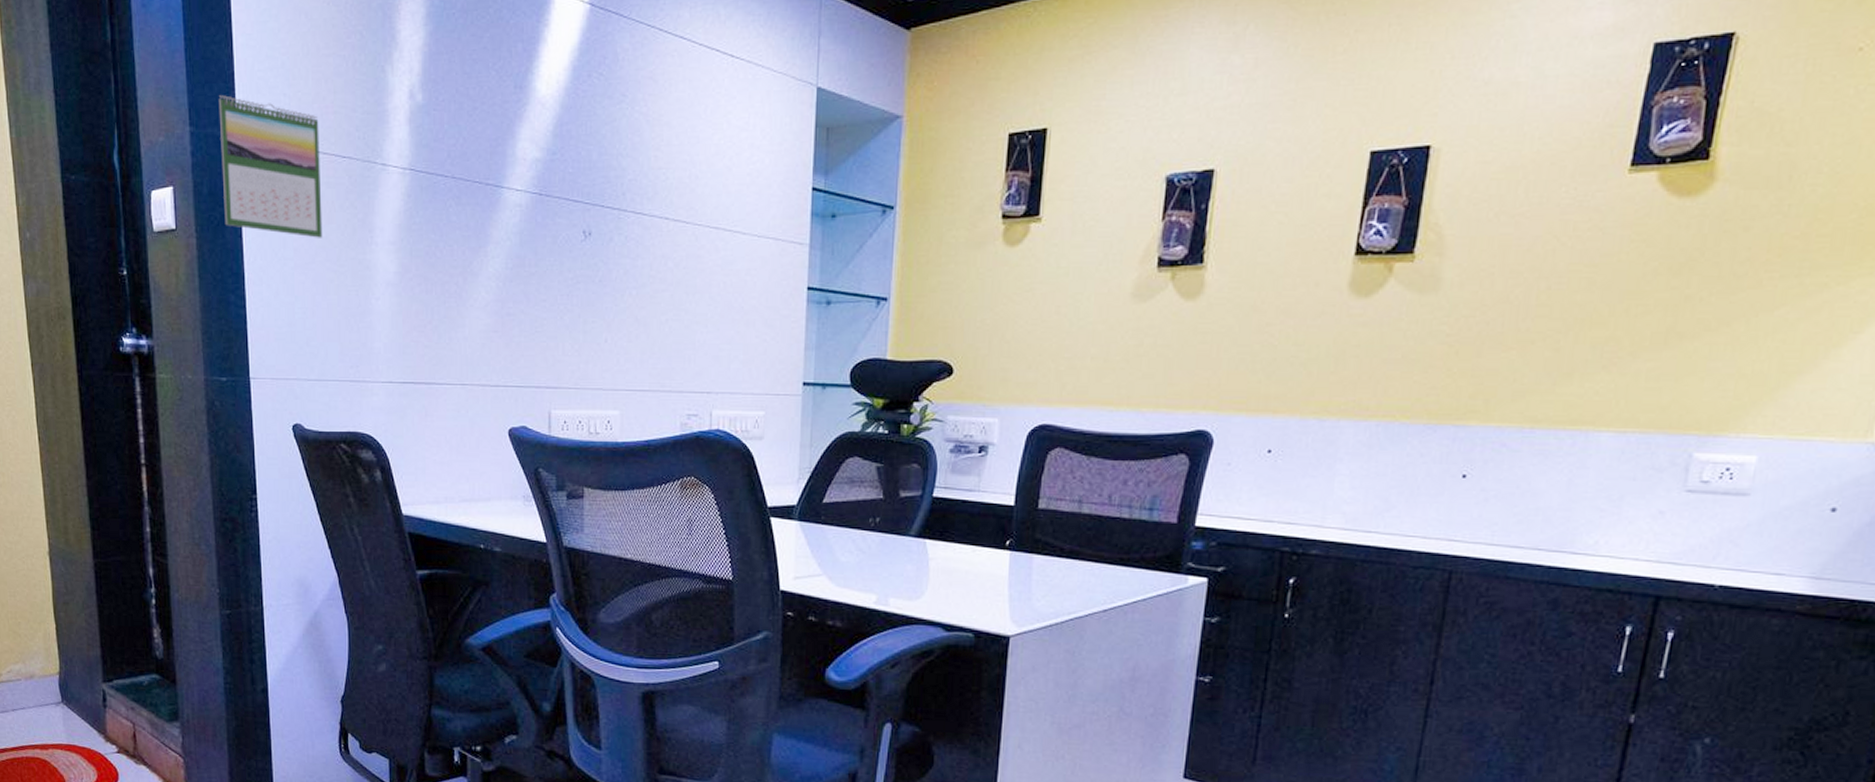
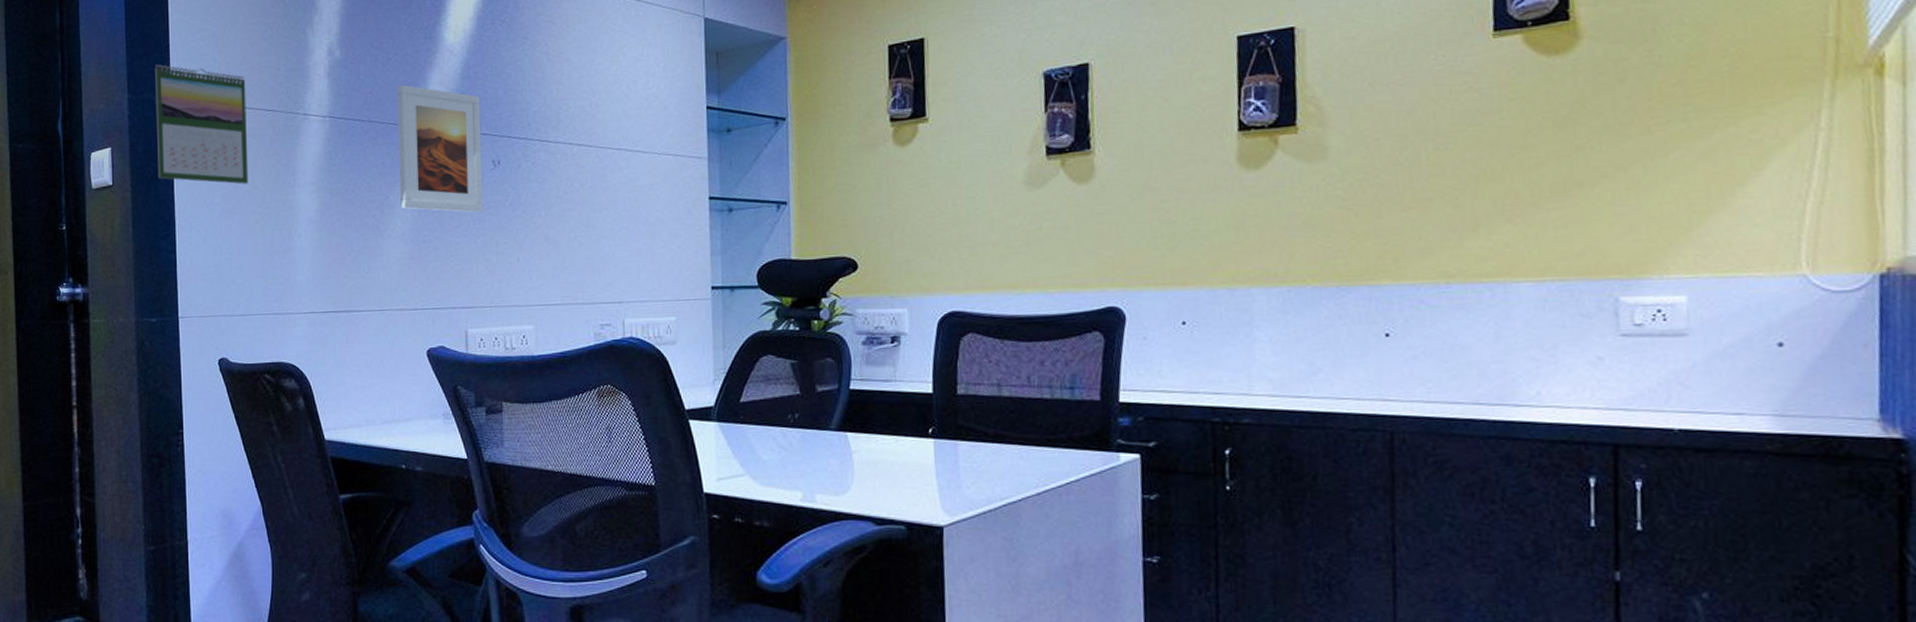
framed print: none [484,138,573,287] -> present [397,84,484,213]

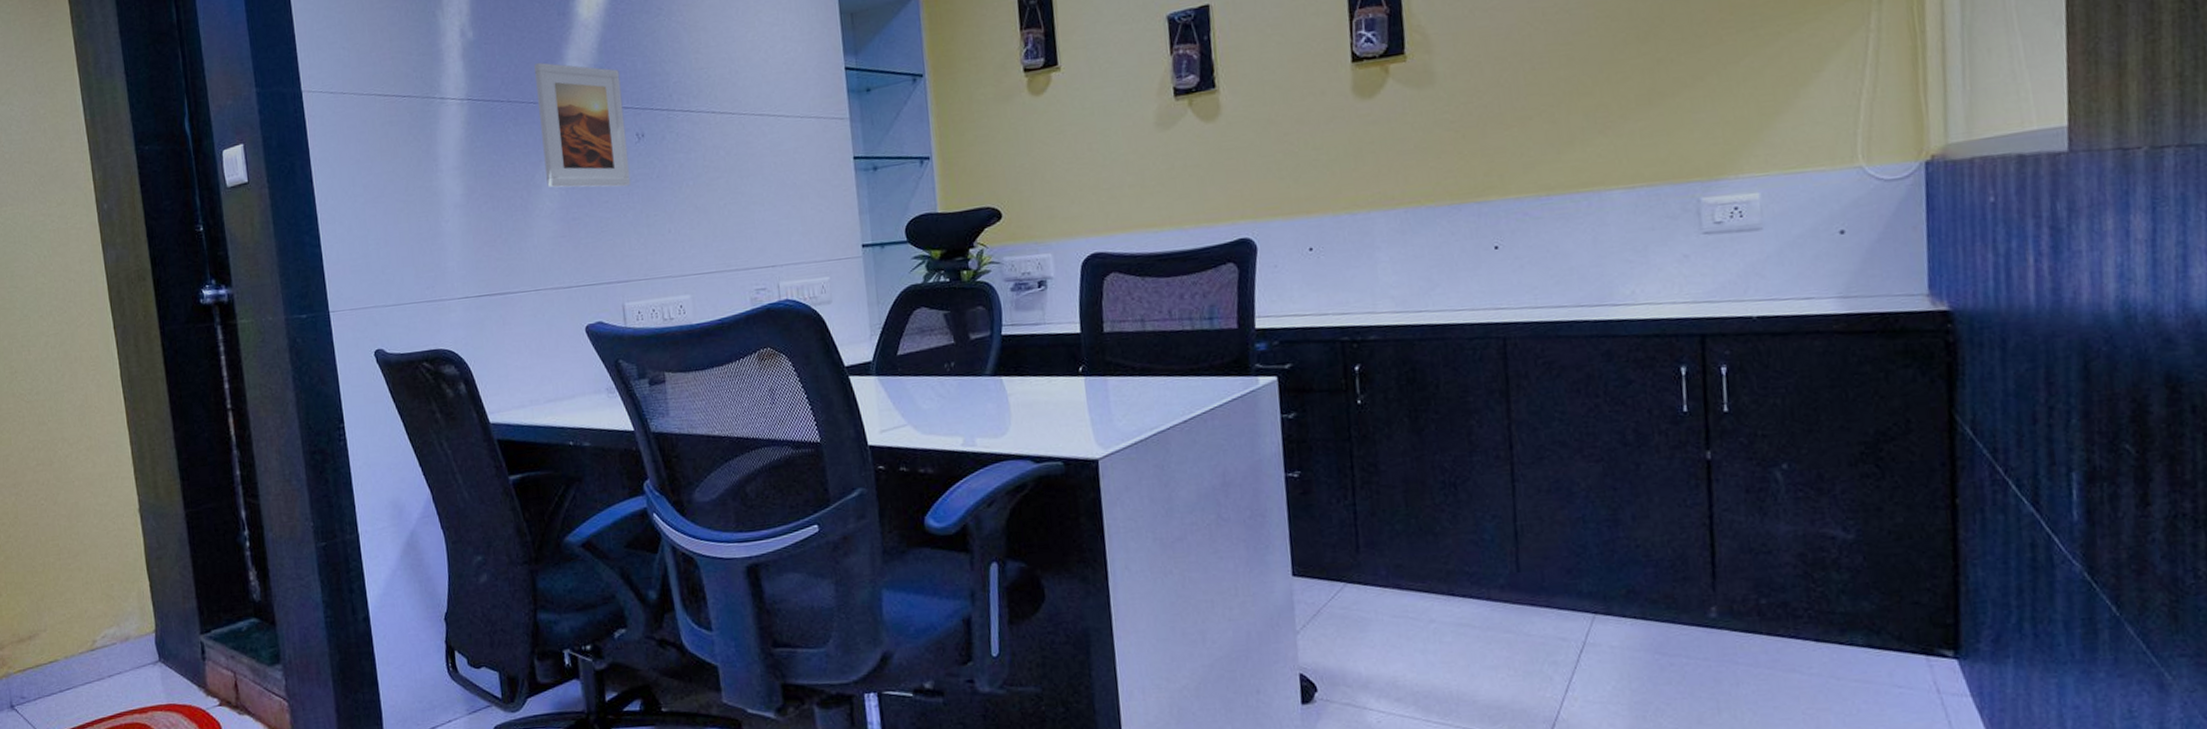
calendar: present [154,64,249,185] -> none [281,56,390,174]

